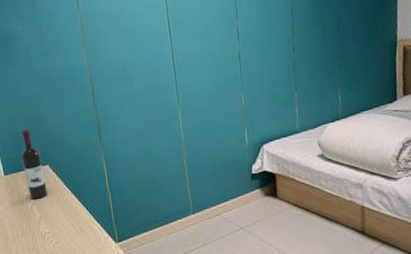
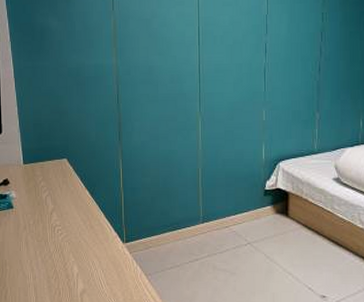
wine bottle: present [21,130,48,199] -> none [42,122,63,191]

